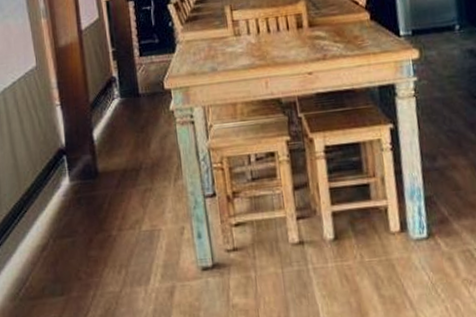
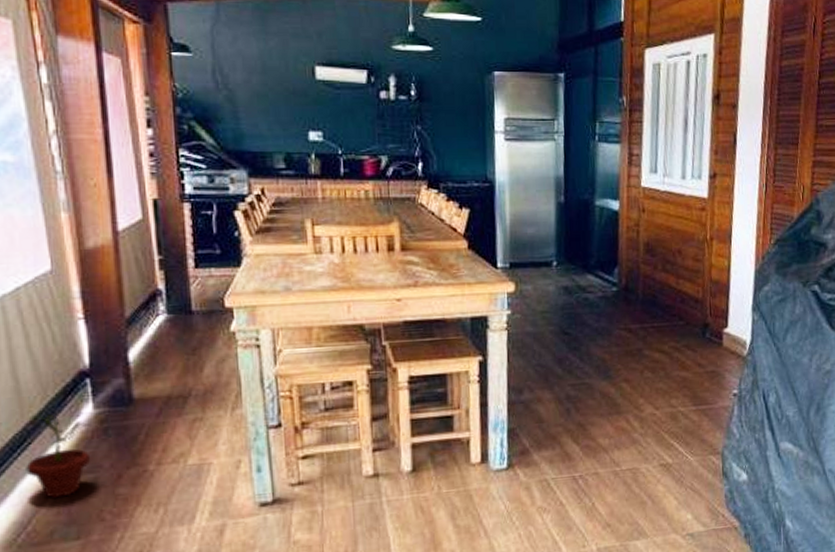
potted plant: none [23,186,70,259] -> present [26,414,91,498]

